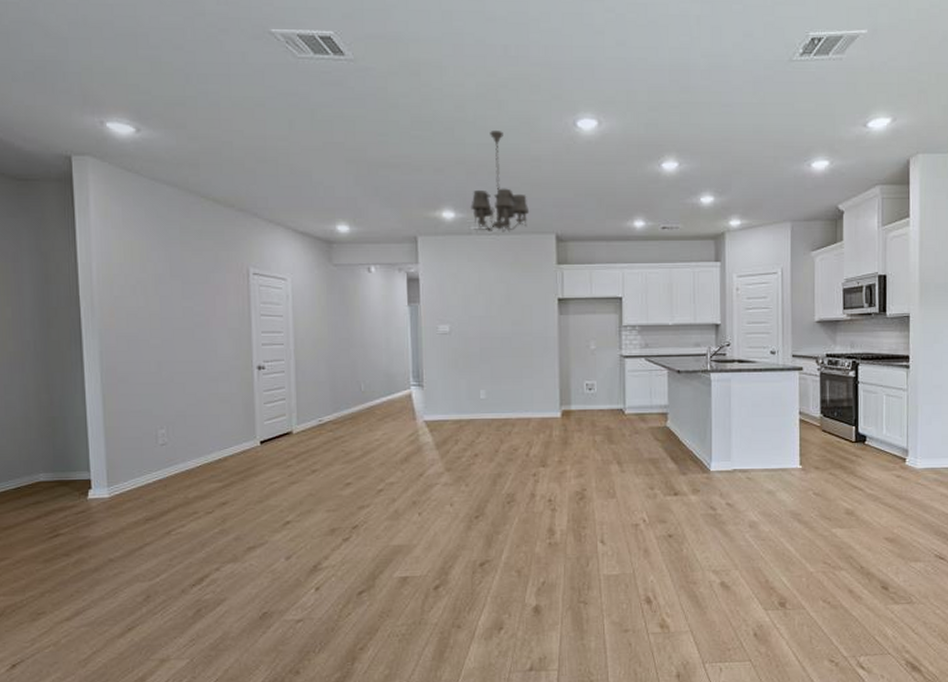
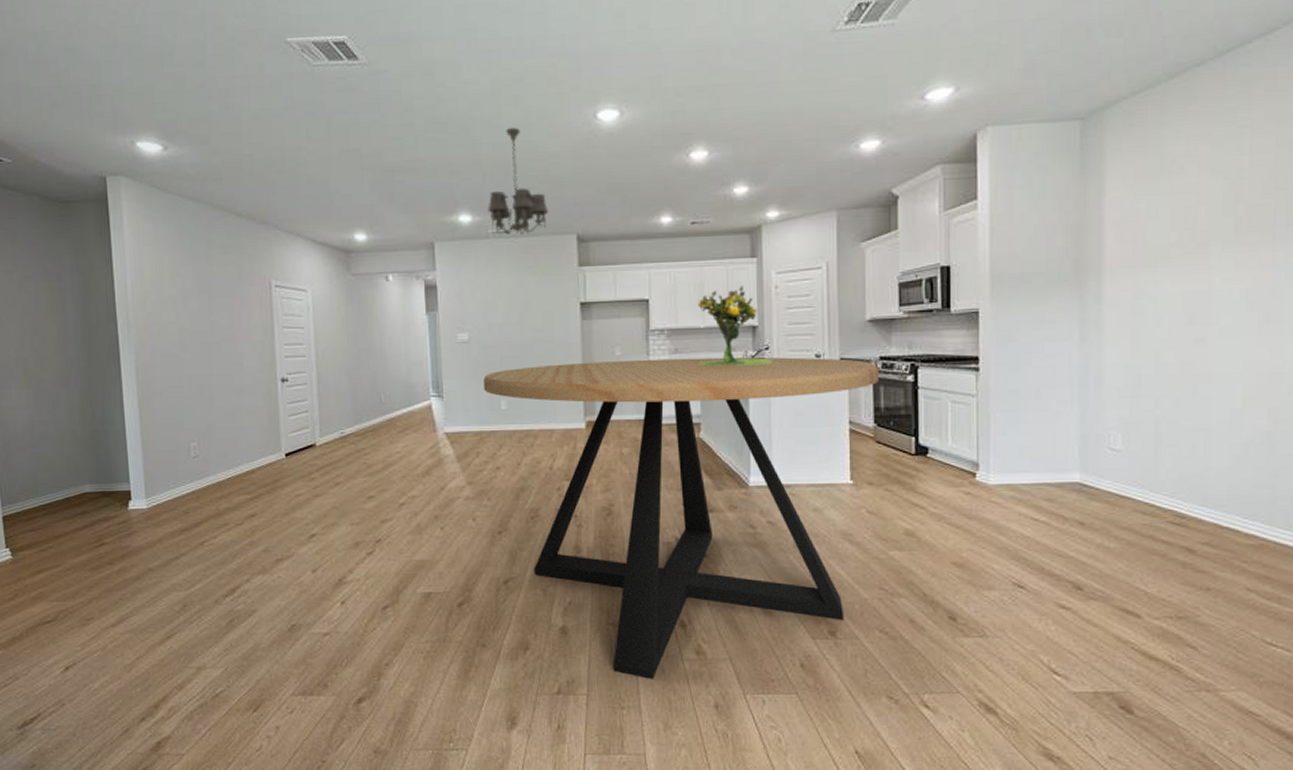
dining table: none [464,352,825,654] -> present [484,357,879,680]
bouquet: none [665,287,732,360] -> present [697,285,772,366]

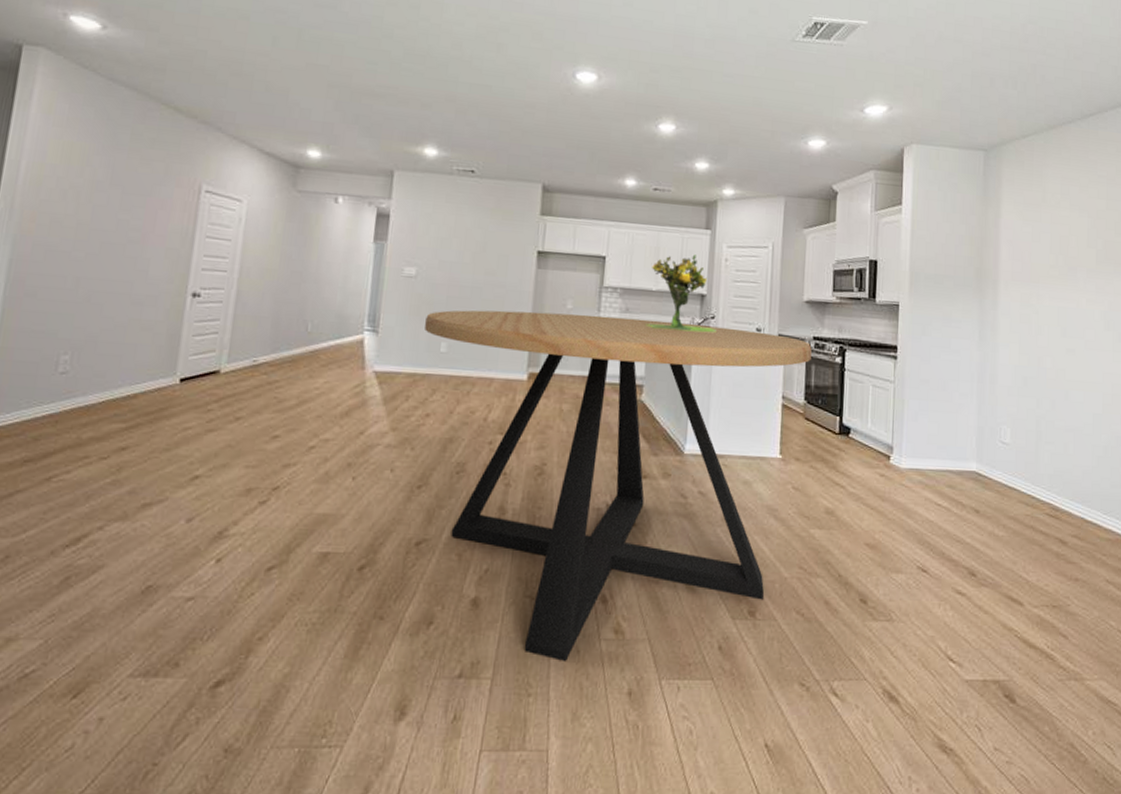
chandelier: present [488,128,549,235] -> none [455,72,518,177]

